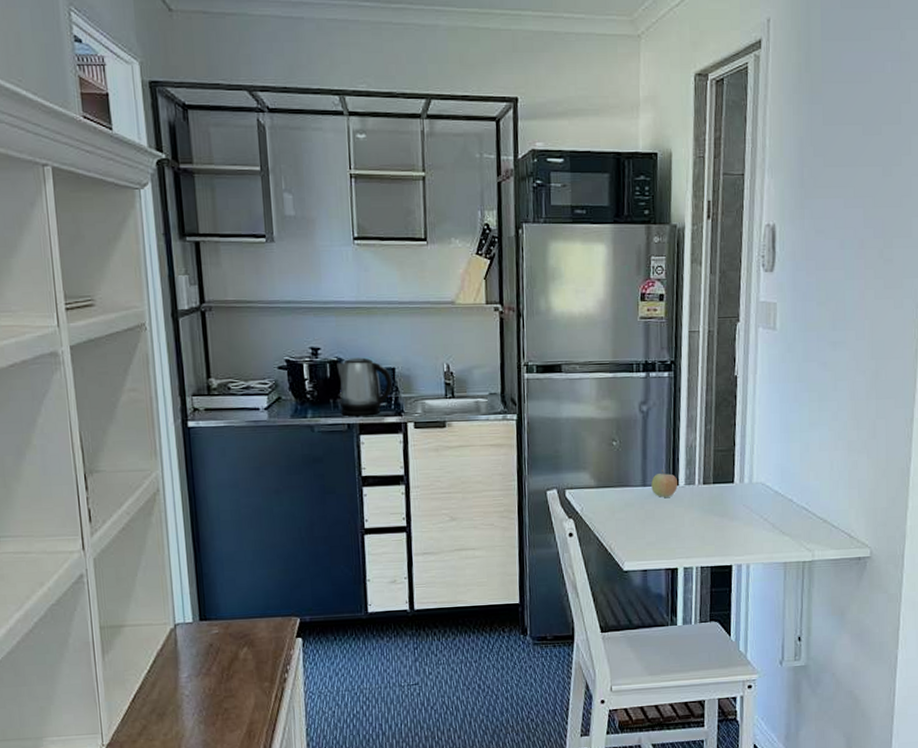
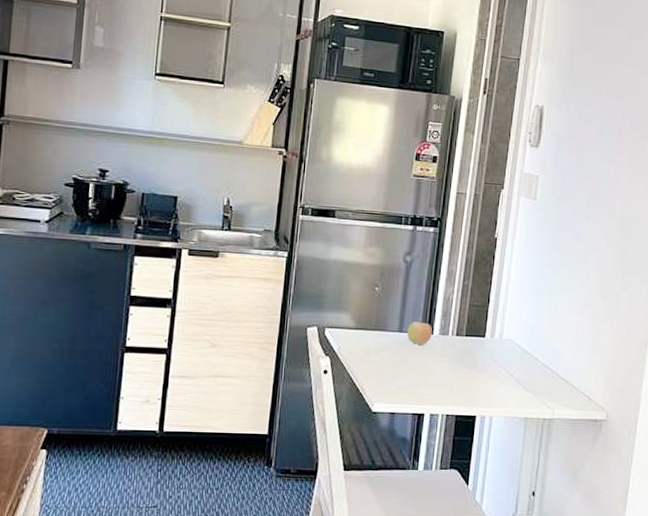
kettle: present [337,357,393,417] -> none [118,182,173,239]

